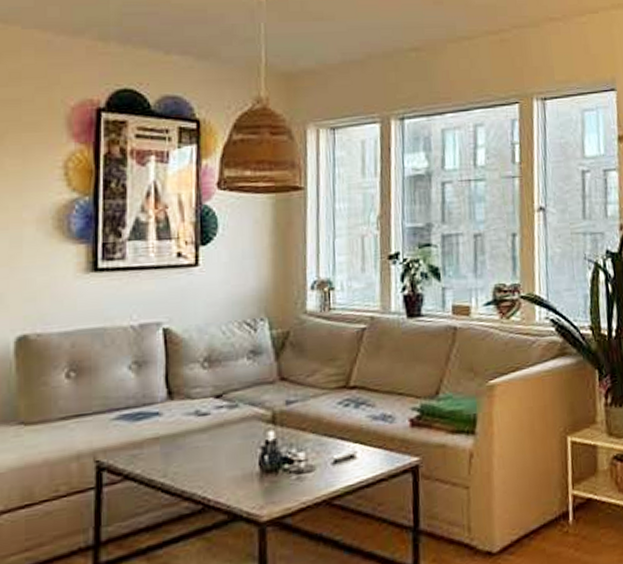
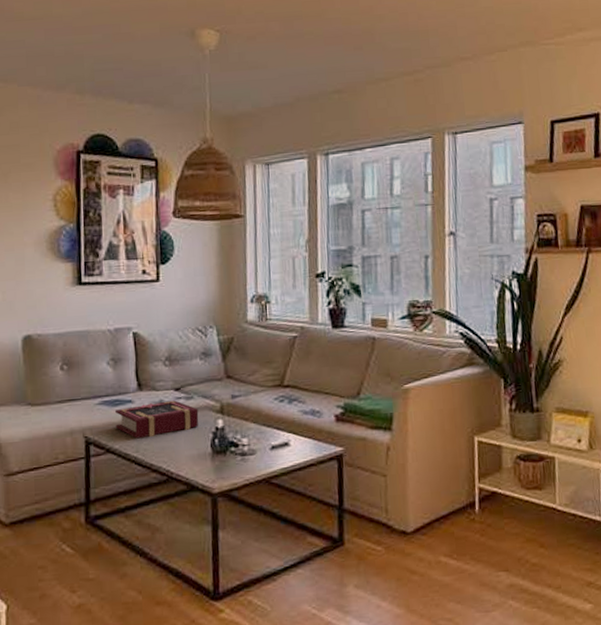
book: none [137,410,245,460] -> present [115,400,199,439]

